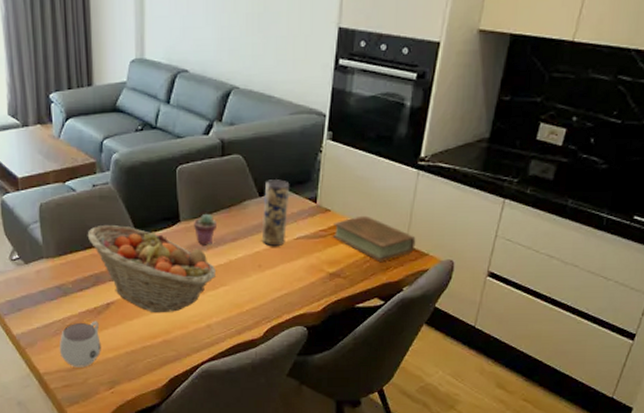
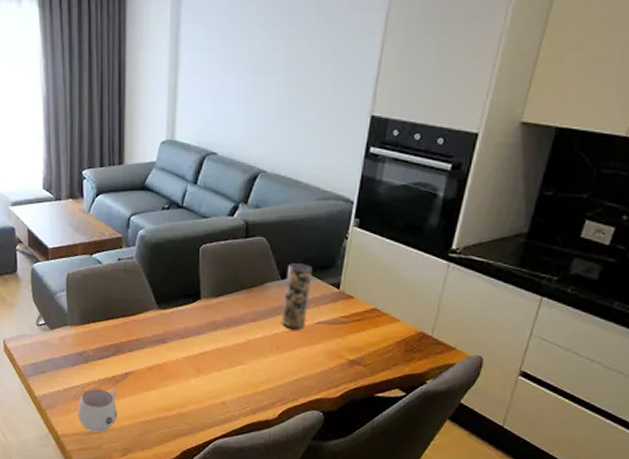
fruit basket: present [87,224,215,313] -> none [110,297,233,387]
potted succulent: present [193,214,218,245] -> none [213,293,238,324]
book: present [332,215,416,262] -> none [354,304,443,352]

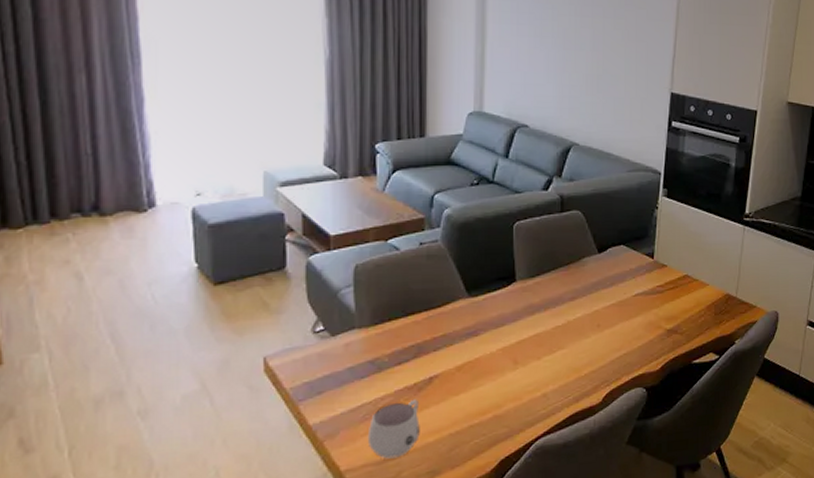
vase: present [281,263,313,329] -> none [600,235,628,304]

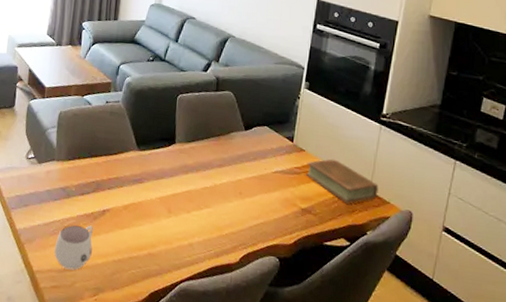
book: none [668,270,745,316] -> present [305,158,379,204]

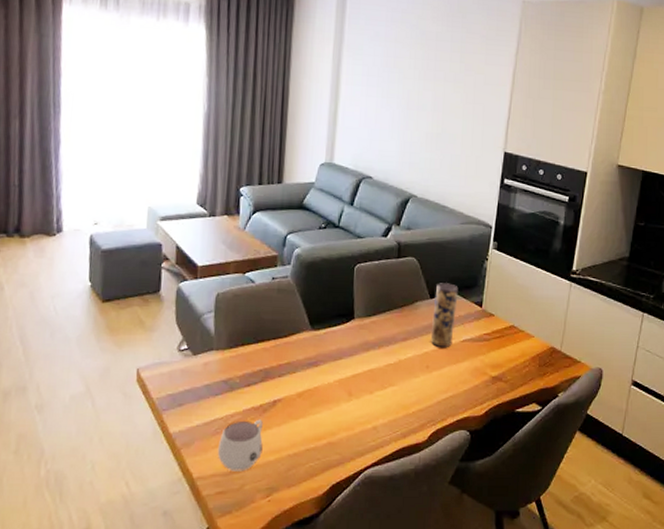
vase: none [244,116,271,177] -> present [430,283,459,347]
book: present [305,158,379,204] -> none [495,321,569,367]

